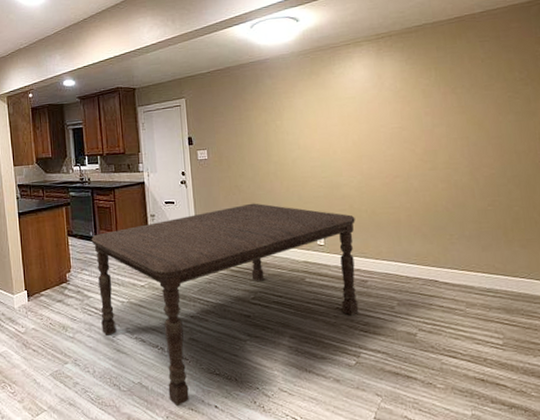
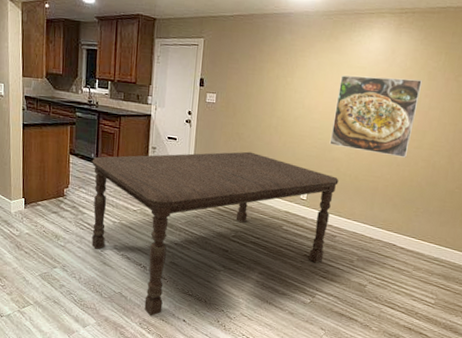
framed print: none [331,99,423,183] -> present [329,75,423,158]

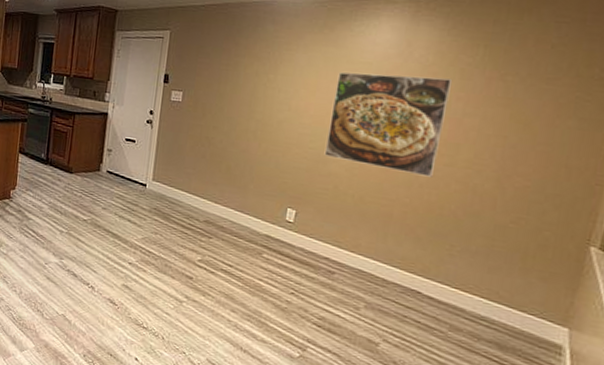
dining table: present [91,151,339,316] -> none [35,157,338,349]

